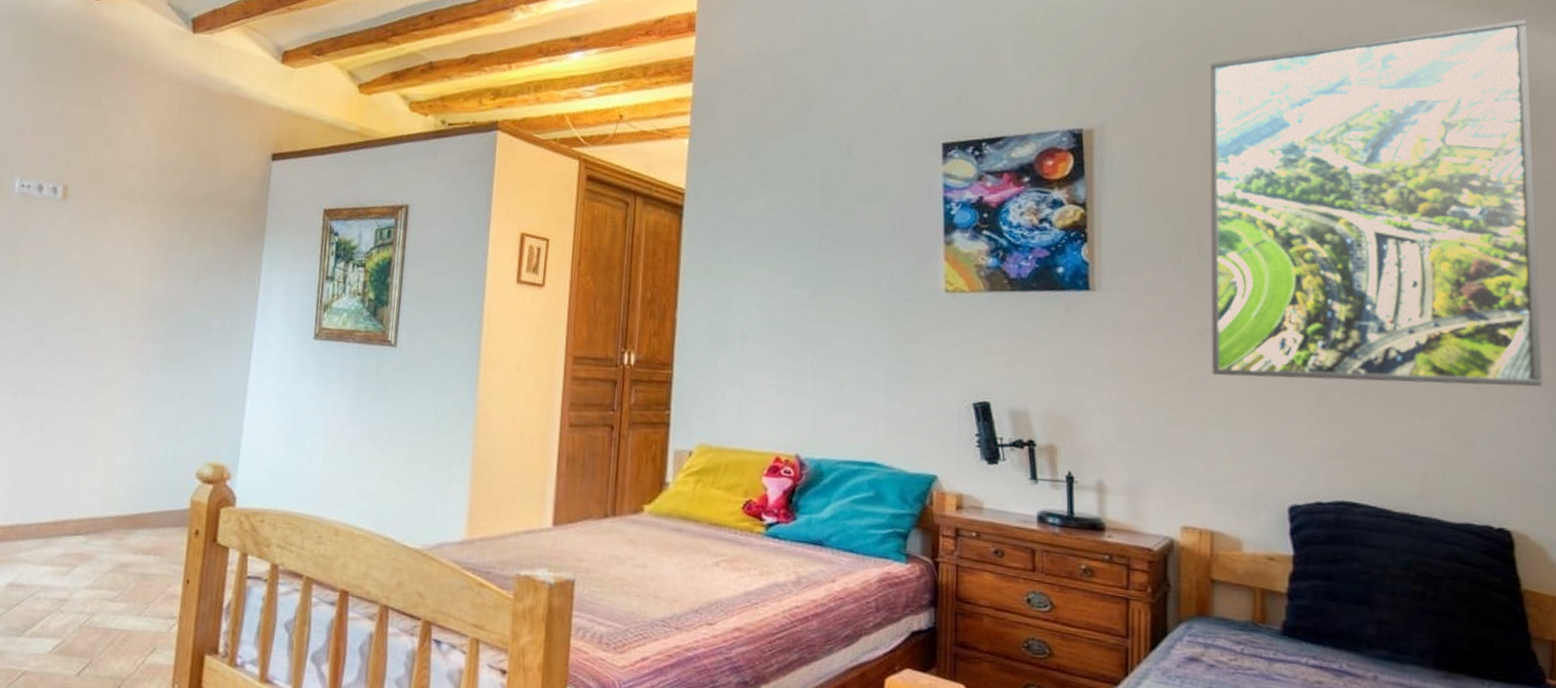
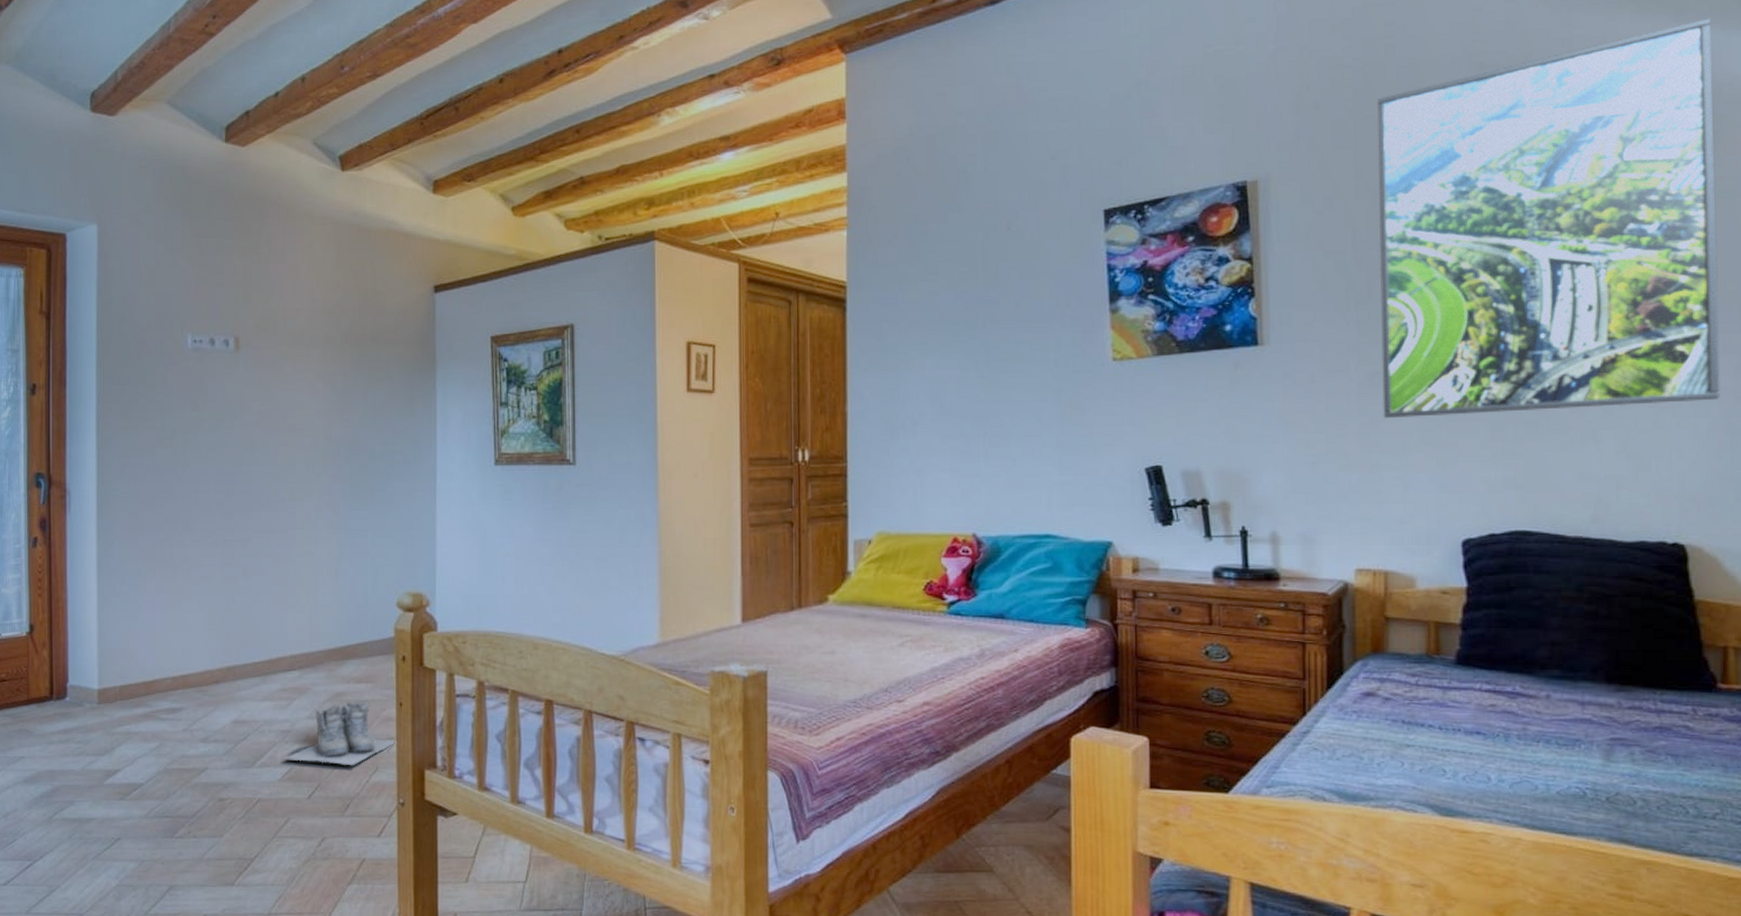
boots: none [56,574,179,644] -> present [283,701,397,766]

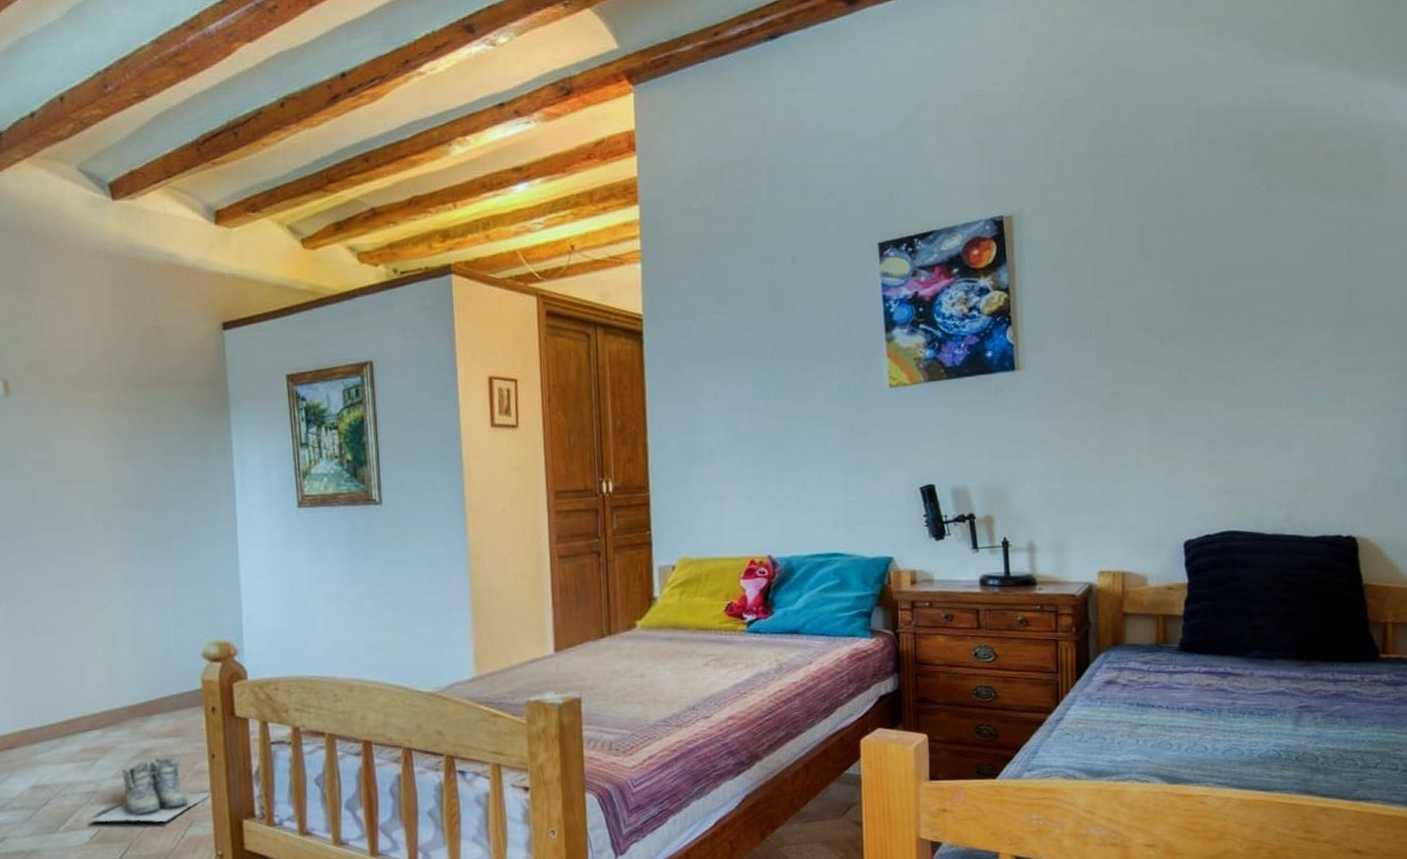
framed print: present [1377,18,1720,419] -> none [1113,71,1383,435]

